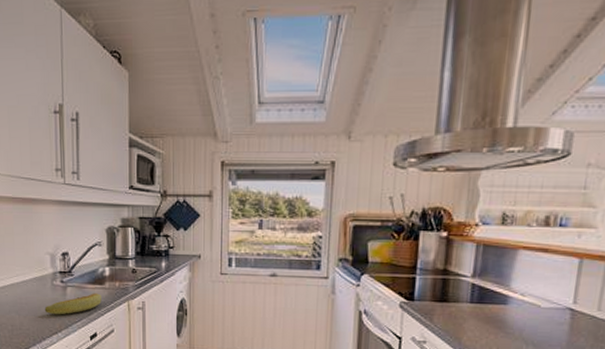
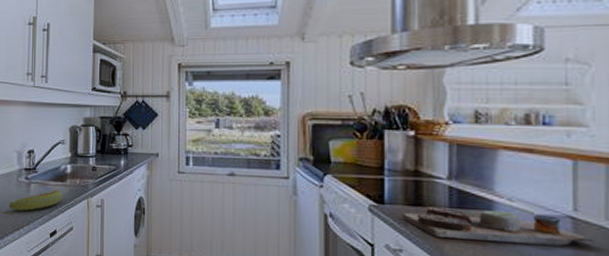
cutting board: none [428,302,587,334] -> present [401,207,595,246]

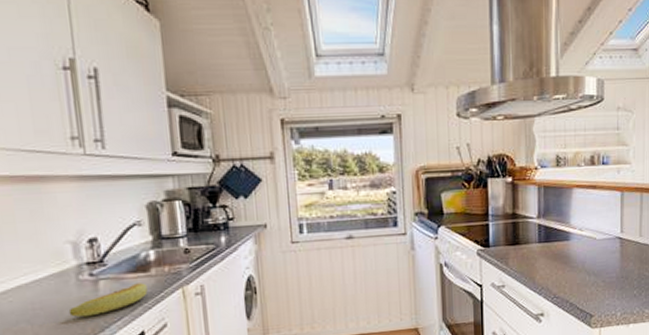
cutting board: present [401,207,595,246] -> none [503,238,633,270]

